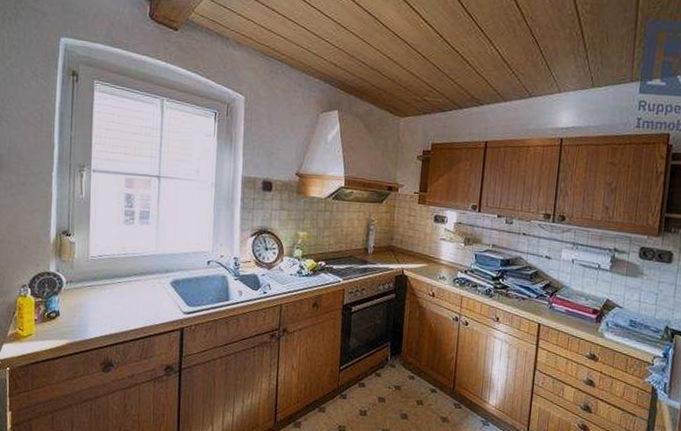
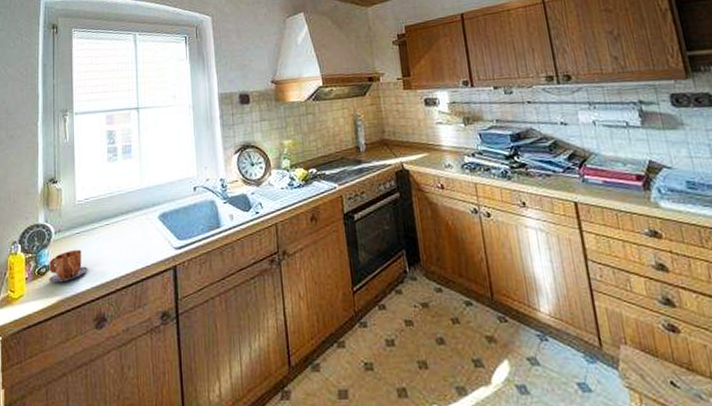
mug: none [58,301,98,328] -> present [48,250,88,283]

